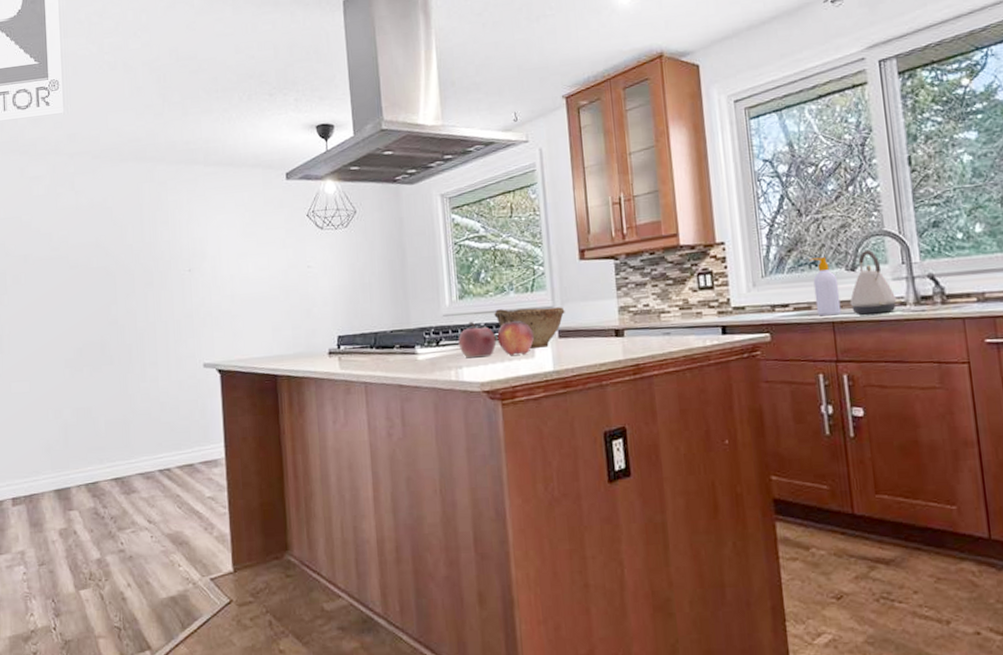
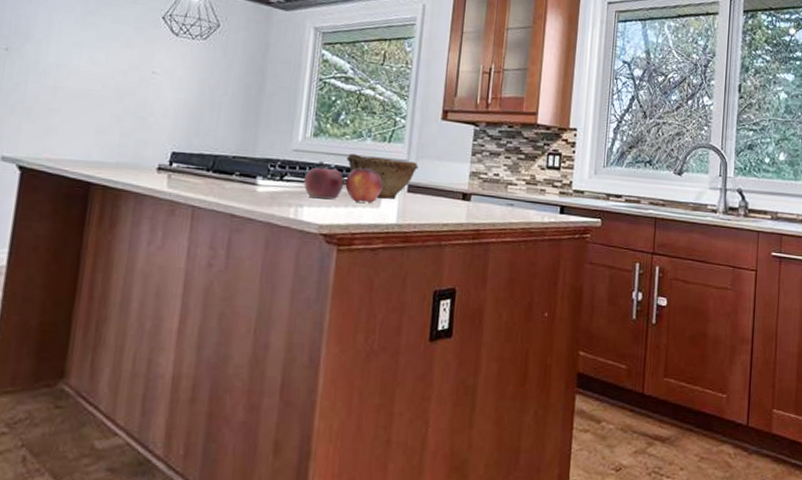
soap bottle: present [809,257,842,316] -> none [644,157,666,212]
kettle: present [849,249,897,315] -> none [672,158,710,217]

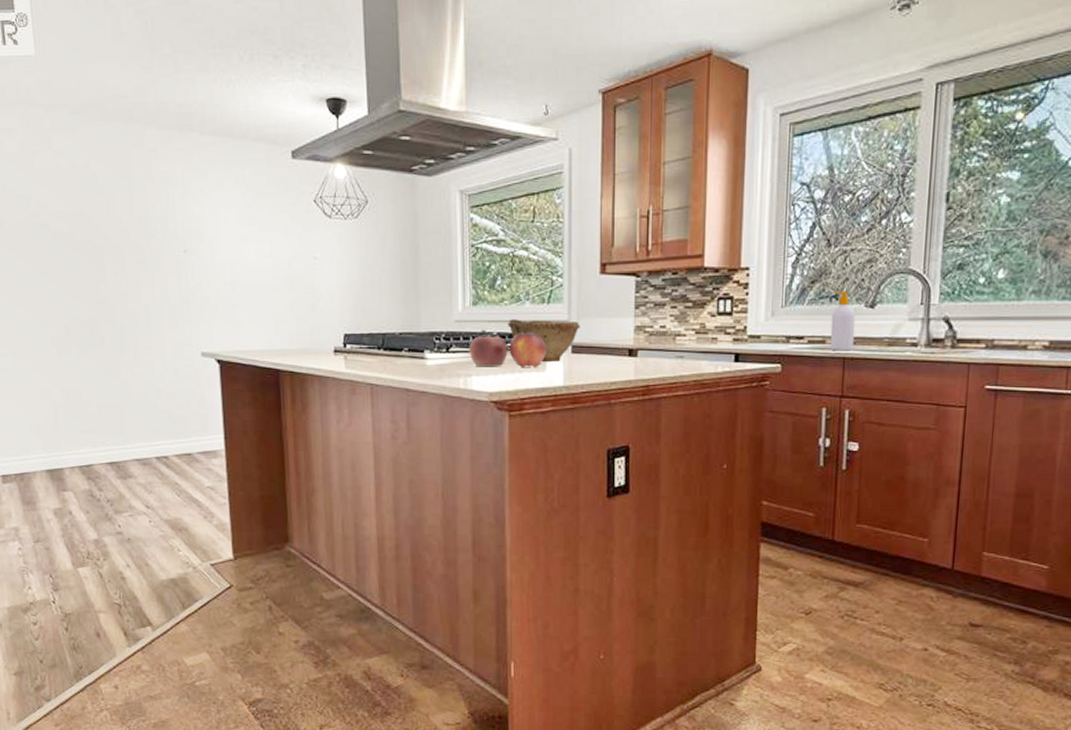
soap bottle: none [644,157,666,212] -> present [830,291,856,351]

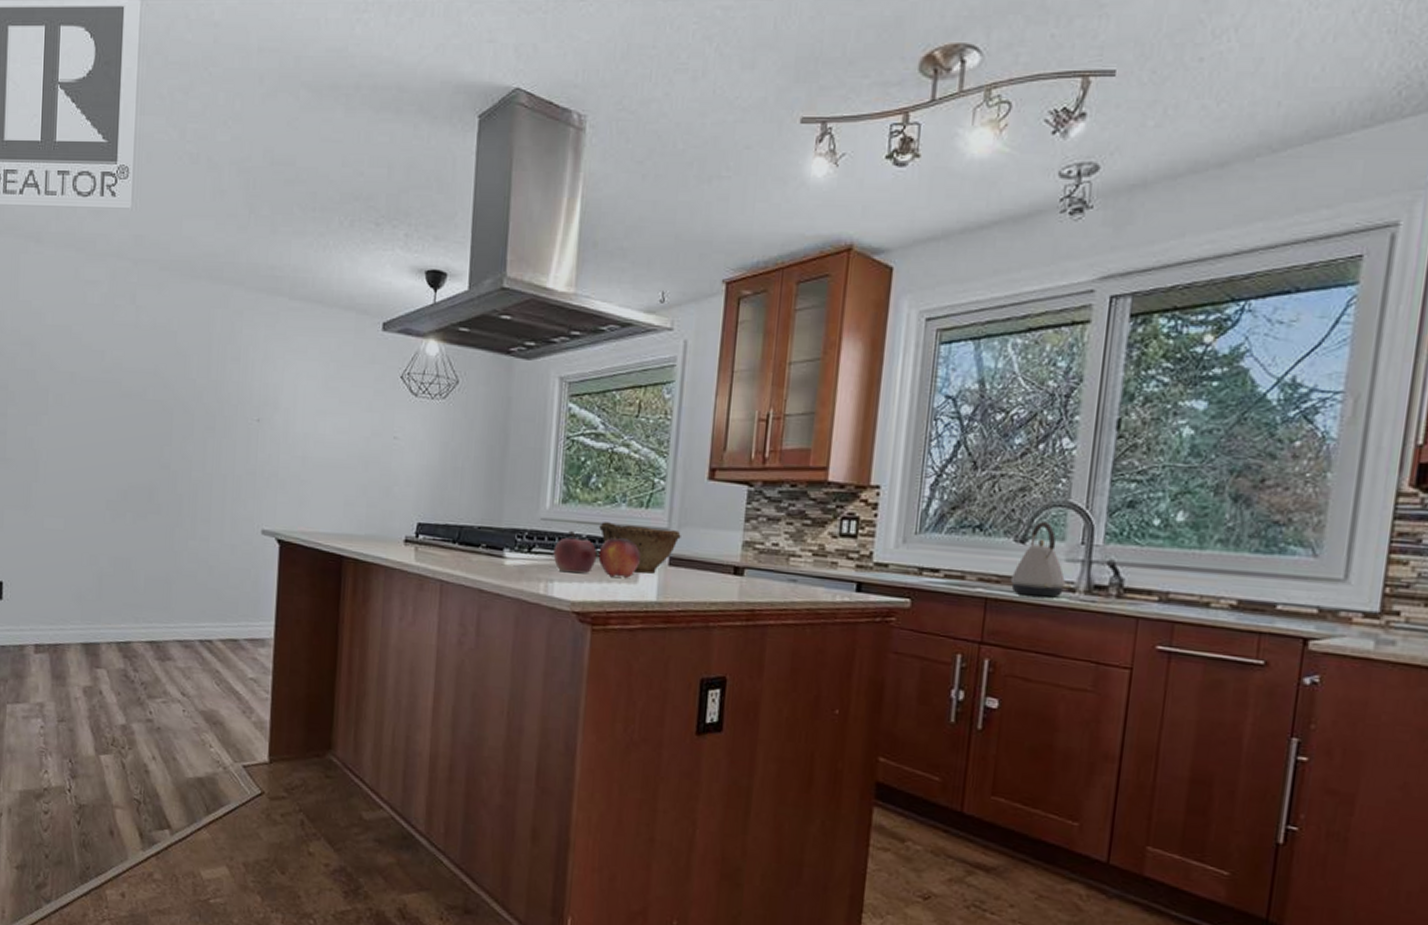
soap bottle: present [830,291,856,351] -> none [969,521,1003,591]
kettle: none [863,287,910,353] -> present [1010,521,1066,598]

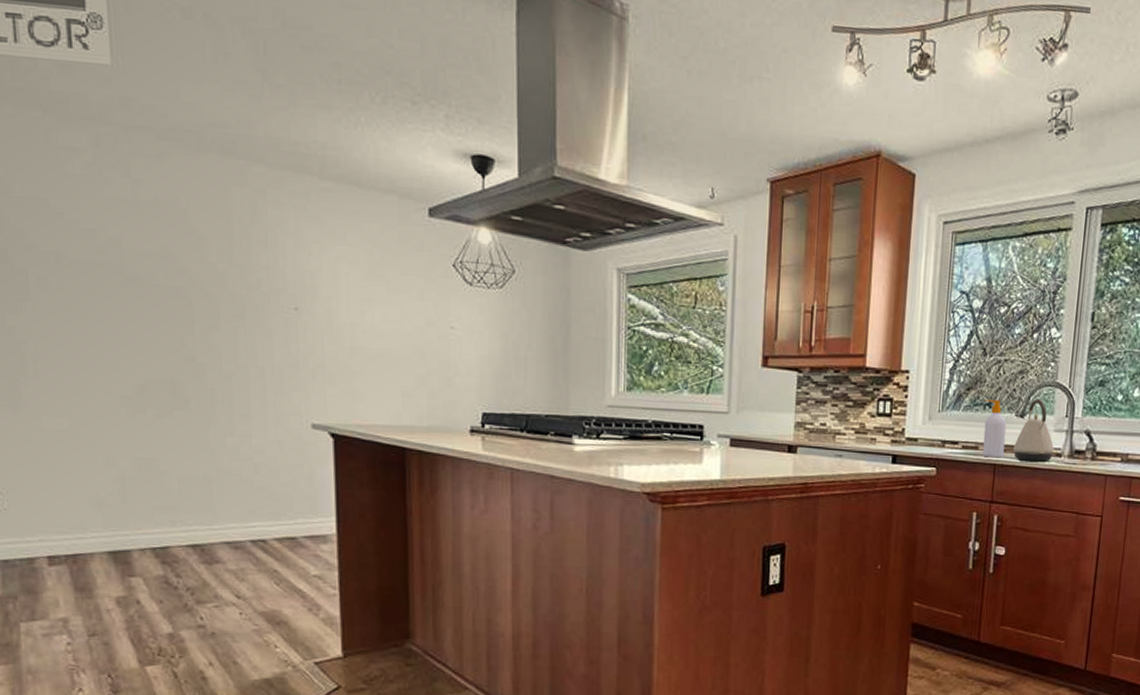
fruit: present [553,530,597,574] -> none [621,416,663,457]
fruit: present [598,537,641,578] -> none [665,421,704,460]
bowl: present [599,522,681,575] -> none [664,408,740,456]
soap bottle: none [969,521,1003,591] -> present [982,399,1007,458]

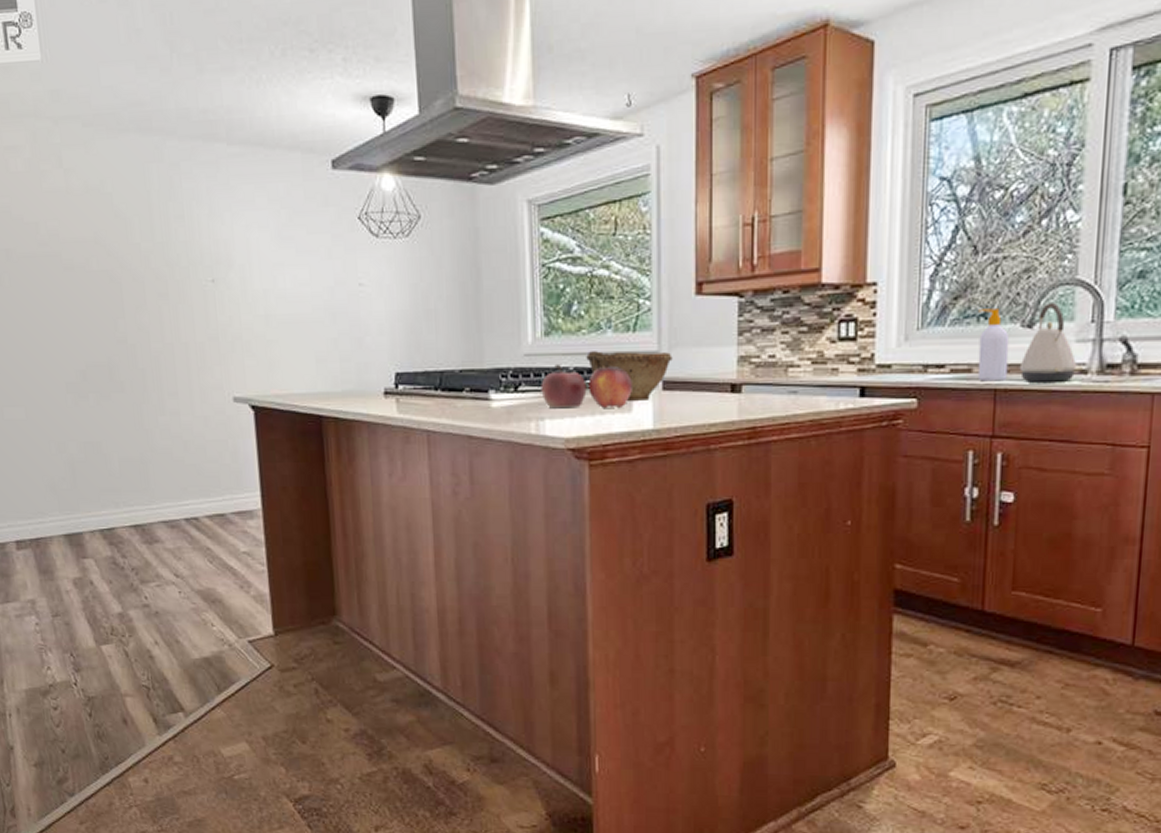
fruit: none [621,416,663,457] -> present [541,363,587,409]
bowl: none [664,408,740,456] -> present [586,351,673,402]
fruit: none [665,421,704,460] -> present [588,365,632,409]

